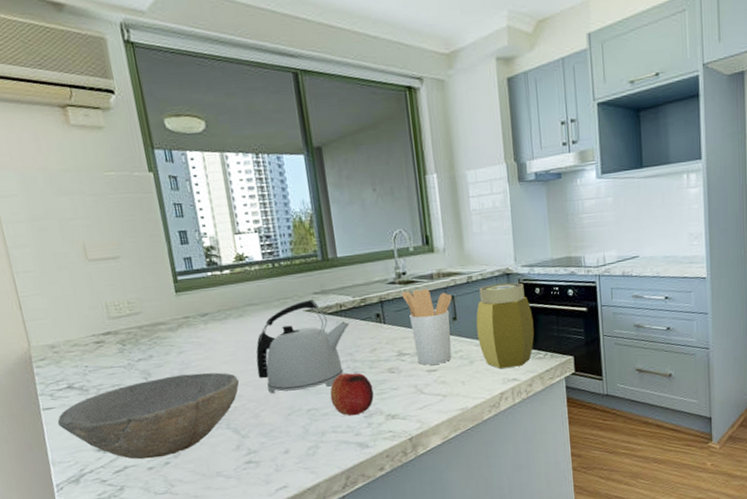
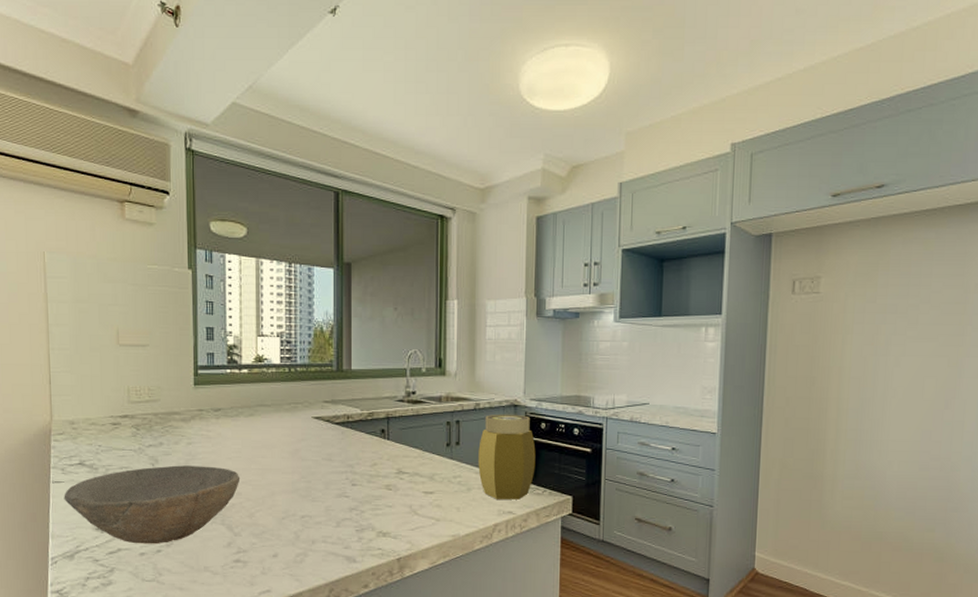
kettle: present [256,300,350,394] -> none [259,408,354,496]
fruit: present [330,373,374,416] -> none [325,485,368,528]
utensil holder: present [402,288,453,365] -> none [409,410,458,487]

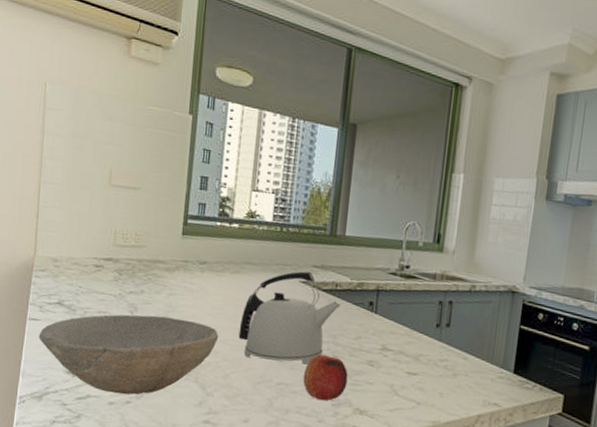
kettle: none [259,408,354,496] -> present [238,271,341,365]
fruit: none [325,485,368,528] -> present [303,354,348,401]
jar: present [478,414,536,500] -> none [467,298,530,392]

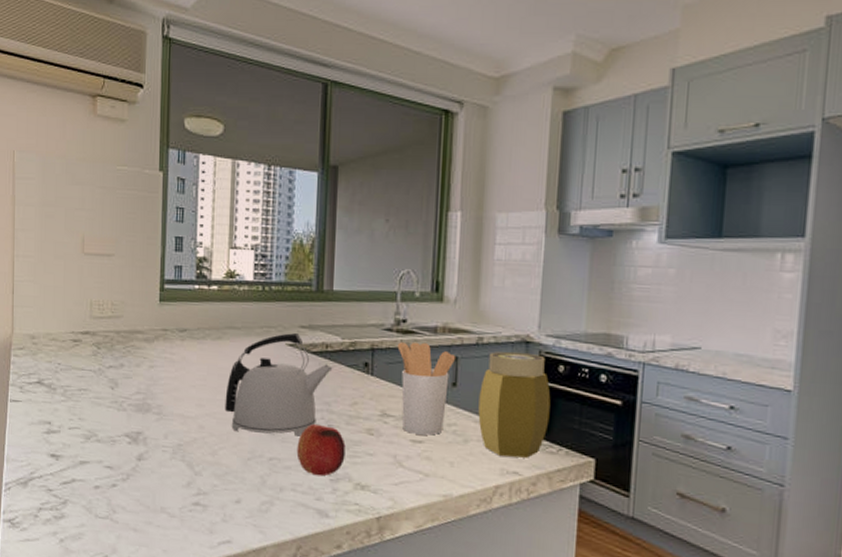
bowl: present [38,314,219,395] -> none [20,390,204,478]
utensil holder: none [400,285,451,369] -> present [397,341,456,435]
jar: none [467,298,530,392] -> present [478,351,551,458]

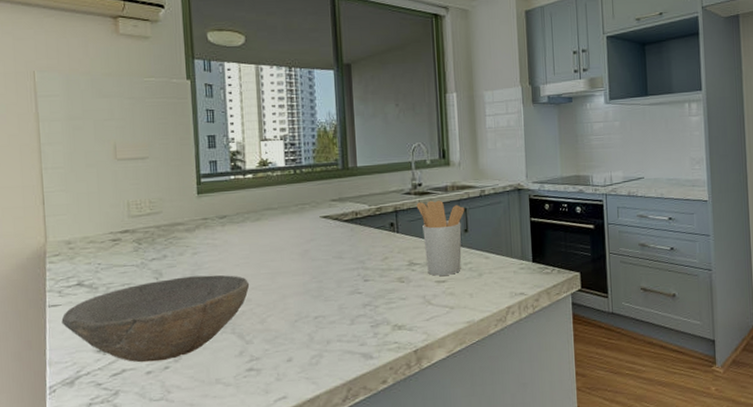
bowl: none [20,390,204,478] -> present [61,274,250,363]
kettle: present [225,333,333,436] -> none [268,207,364,299]
fruit: present [296,424,346,477] -> none [338,281,382,325]
jar: present [478,351,551,458] -> none [486,198,543,282]

